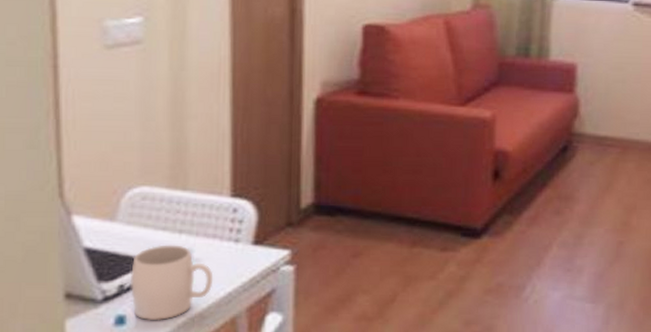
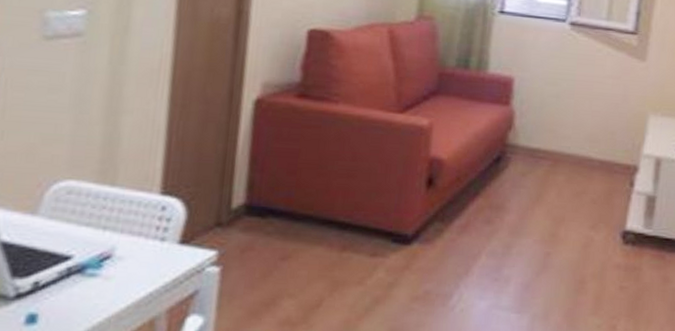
mug: present [129,244,214,321] -> none [45,241,135,321]

